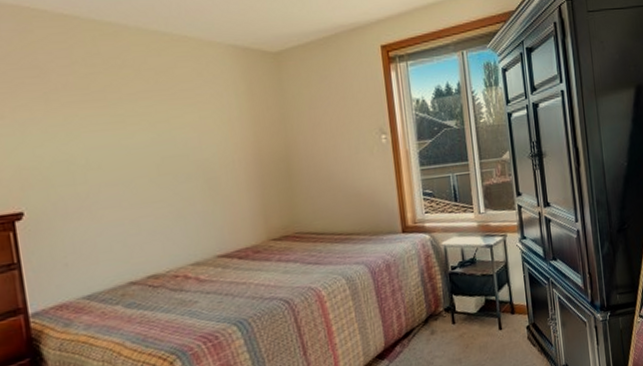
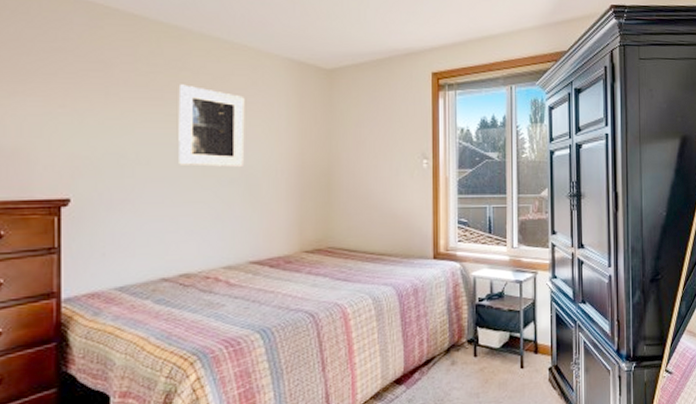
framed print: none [121,82,199,166] -> present [178,84,245,168]

